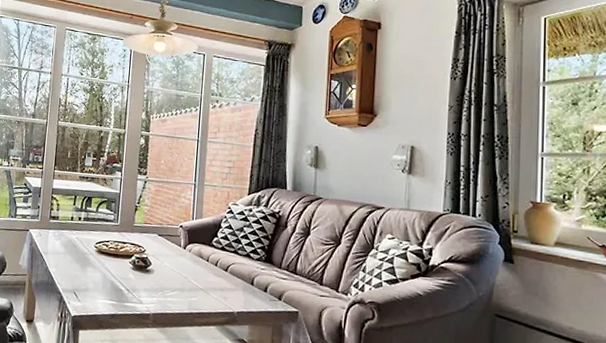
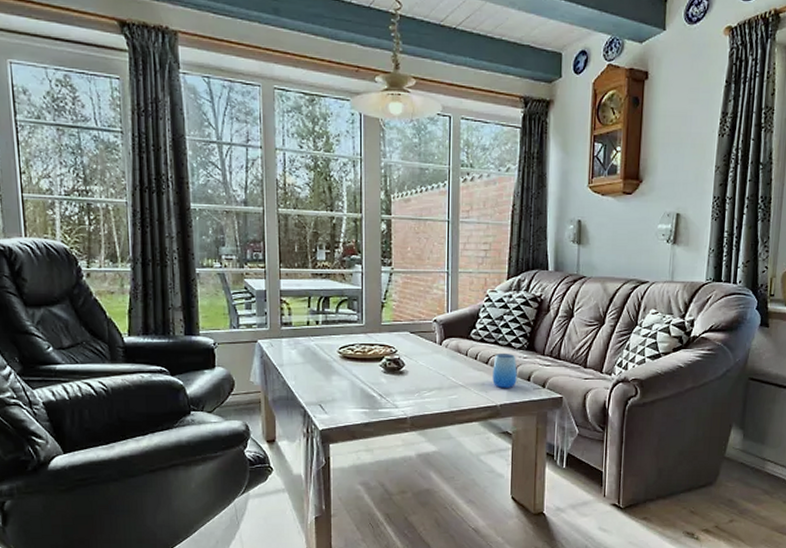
cup: none [231,262,255,297] -> present [492,354,517,388]

